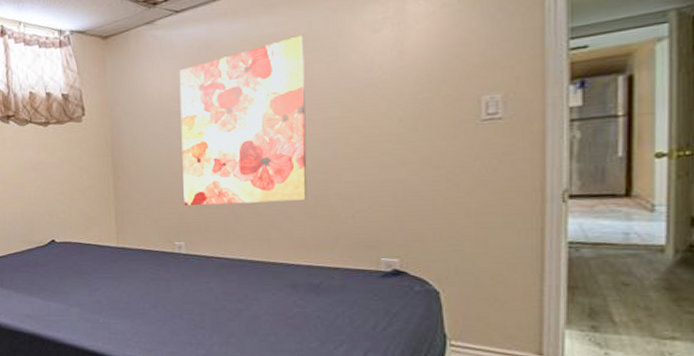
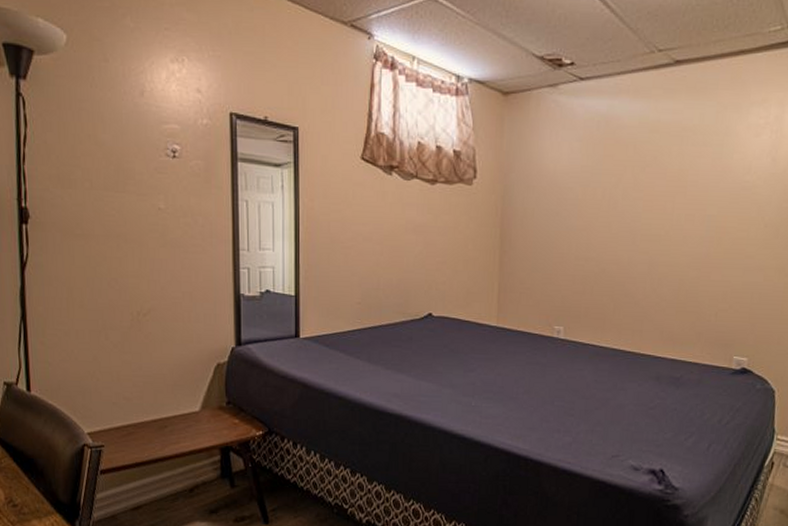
wall art: present [179,35,308,206] -> none [567,127,695,294]

